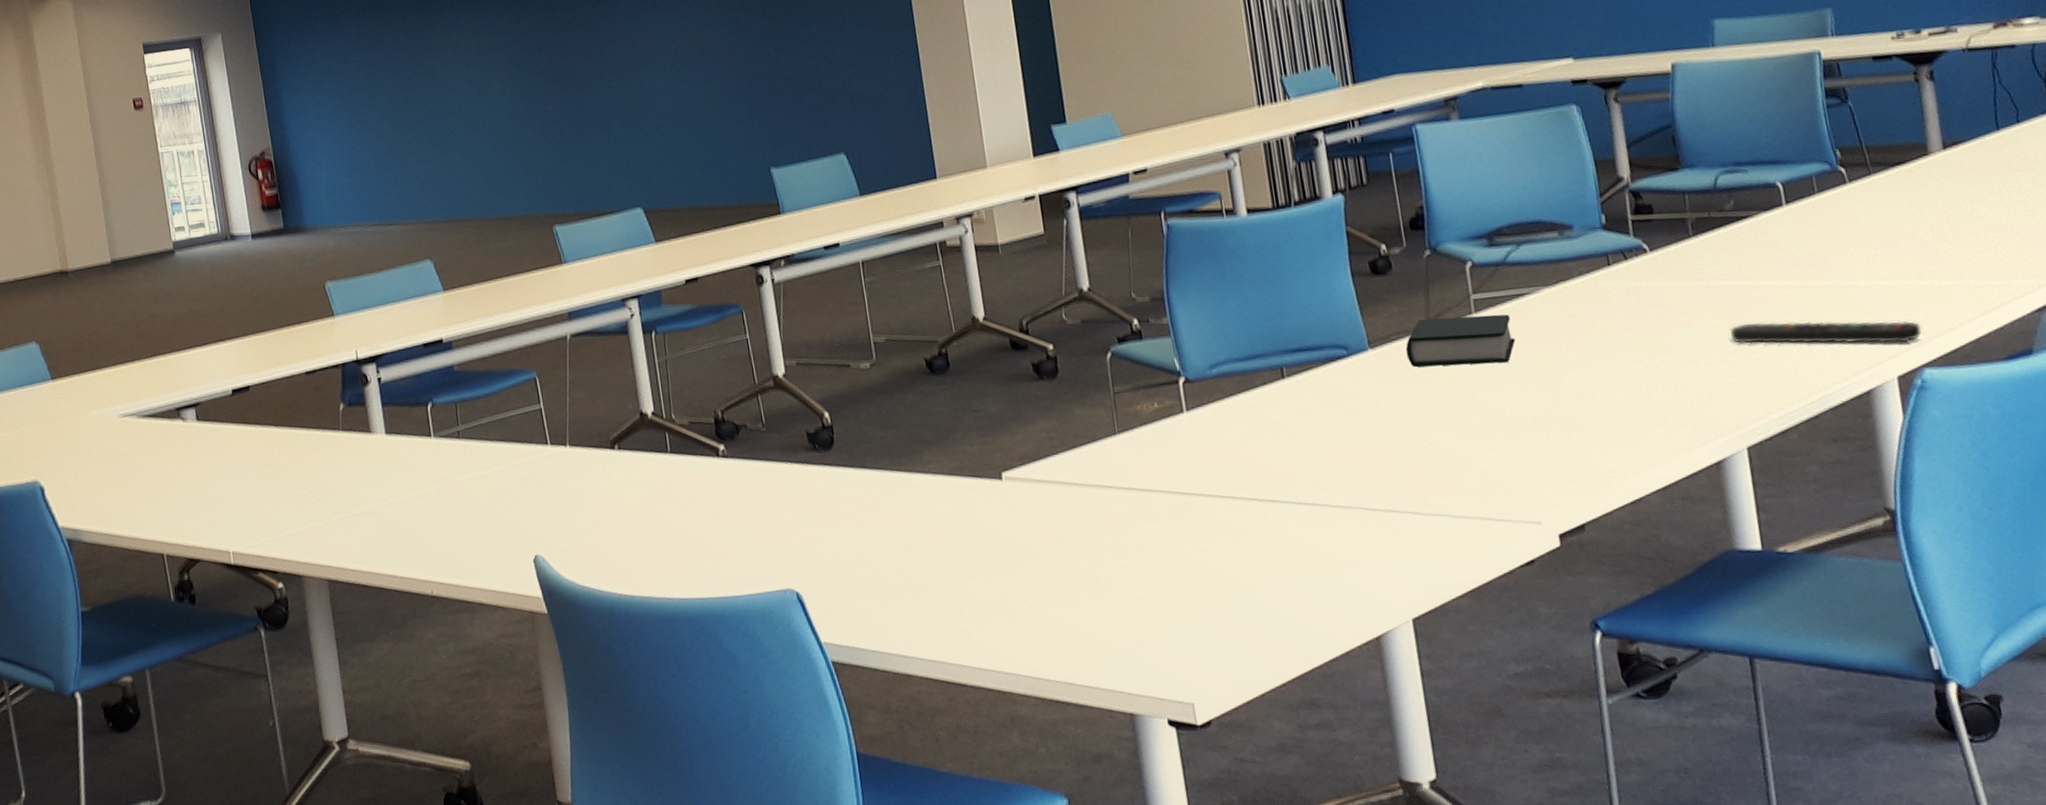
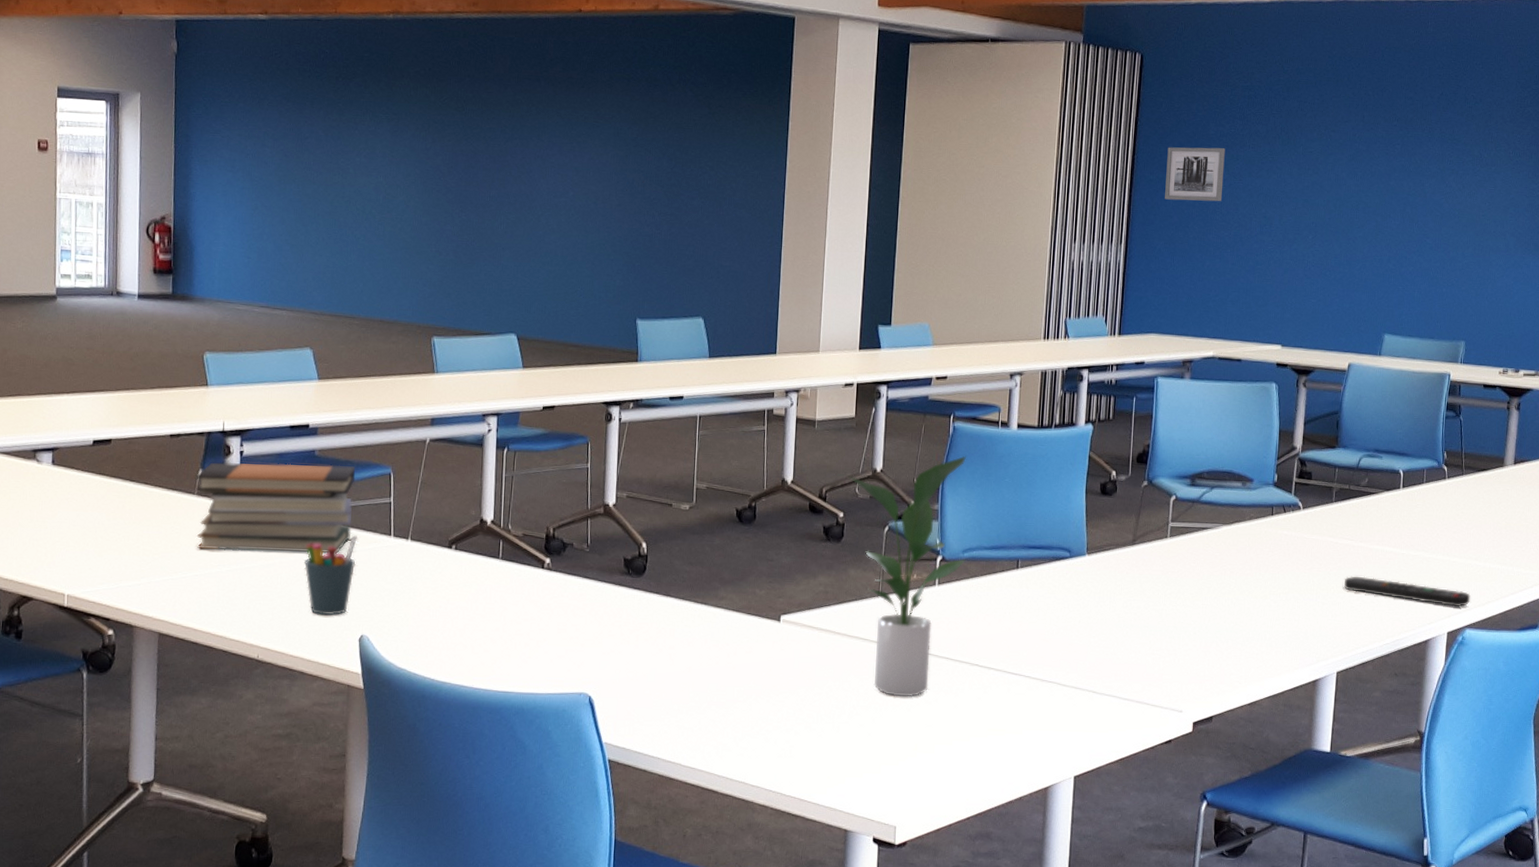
book stack: none [339,376,506,486] -> present [196,462,356,553]
pen holder: none [462,449,517,540] -> present [304,535,357,615]
potted plant: none [1050,256,1215,550] -> present [848,455,966,697]
book: present [1405,314,1516,367] -> none [1113,536,1194,580]

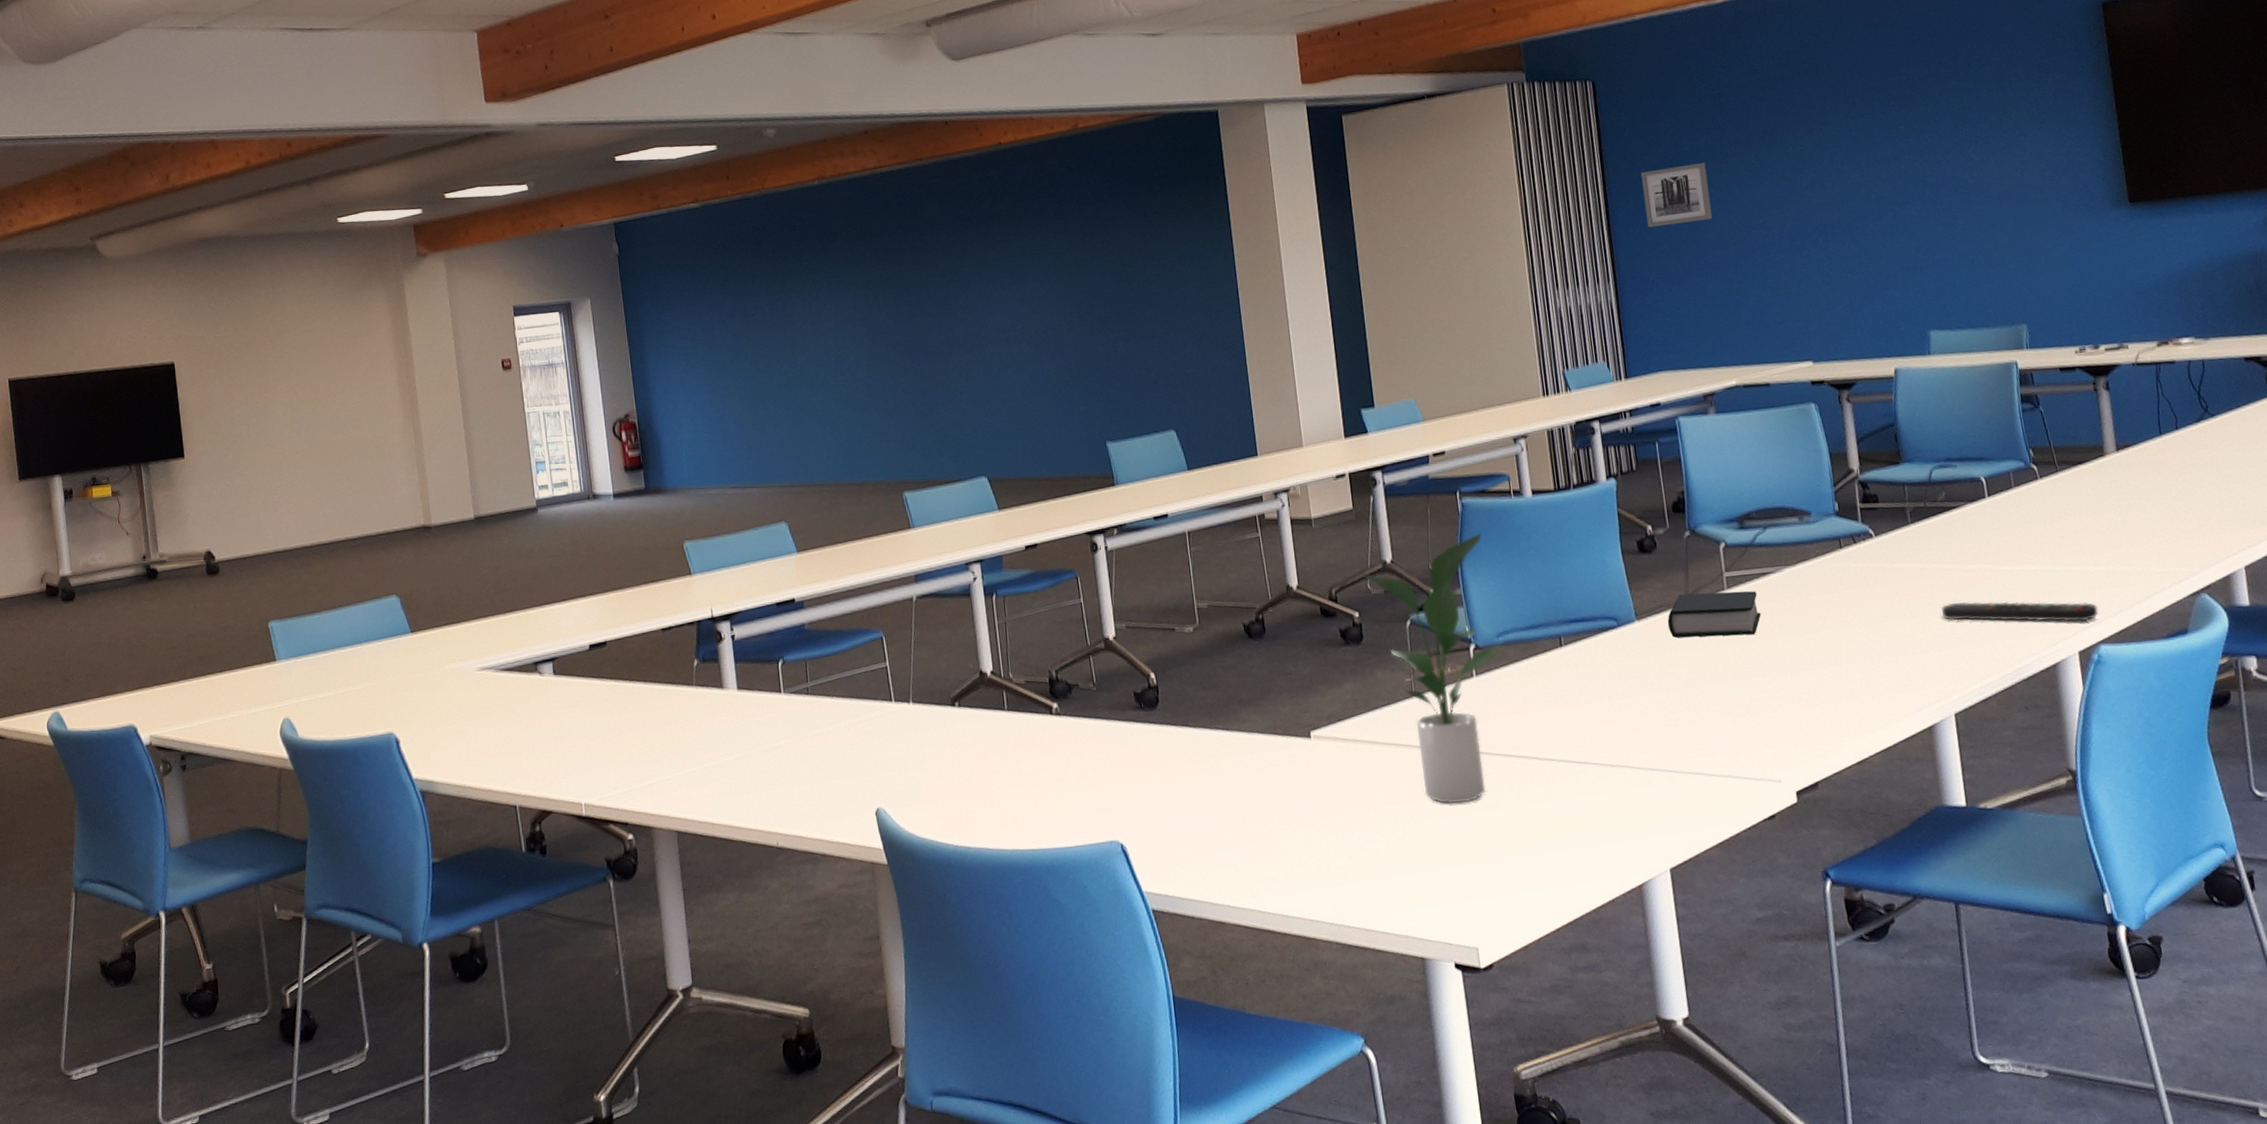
book stack: present [196,462,356,553] -> none [693,635,852,740]
pen holder: present [304,535,357,615] -> none [809,705,861,793]
book: none [1113,536,1194,580] -> present [1667,591,1761,638]

